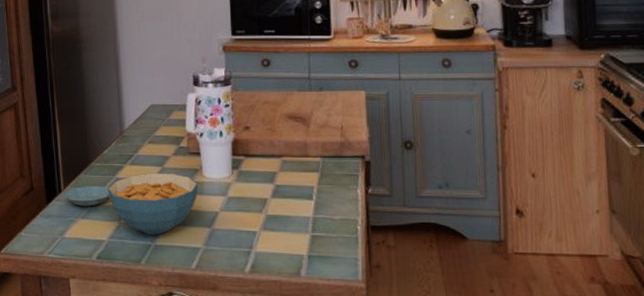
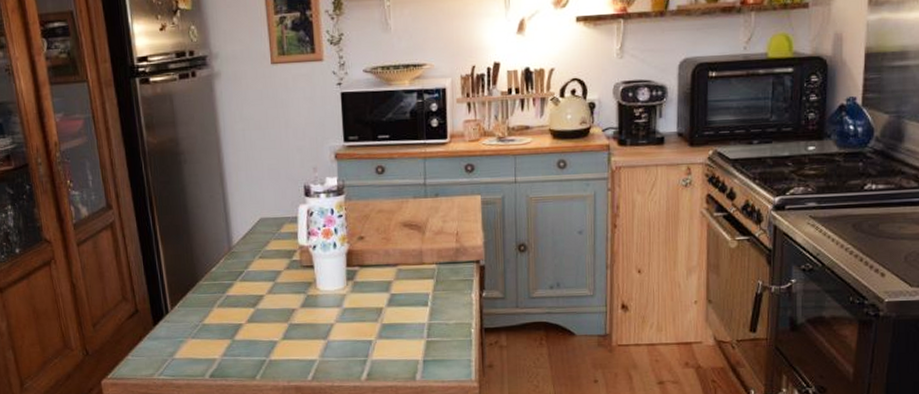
saucer: present [64,185,110,207] -> none [171,304,221,327]
cereal bowl: present [108,173,198,235] -> none [218,287,313,350]

